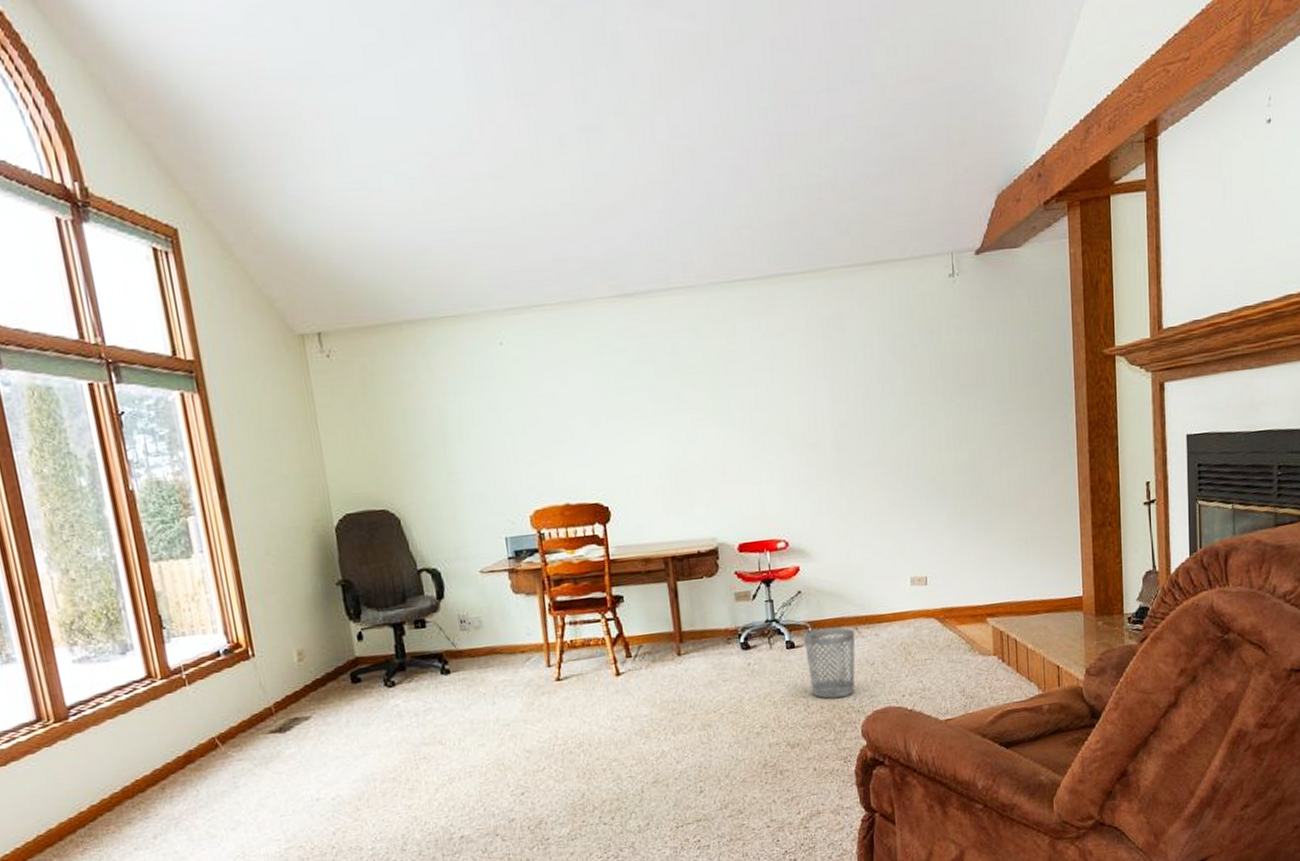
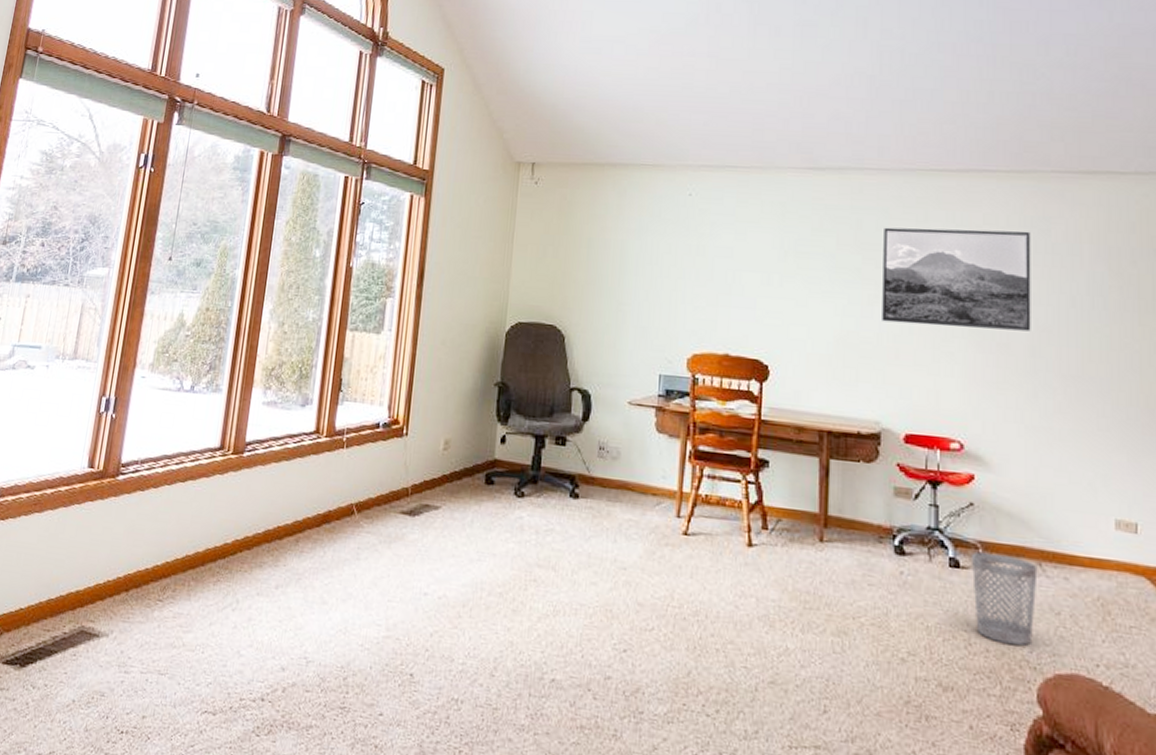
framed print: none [697,331,835,443] -> present [882,227,1031,331]

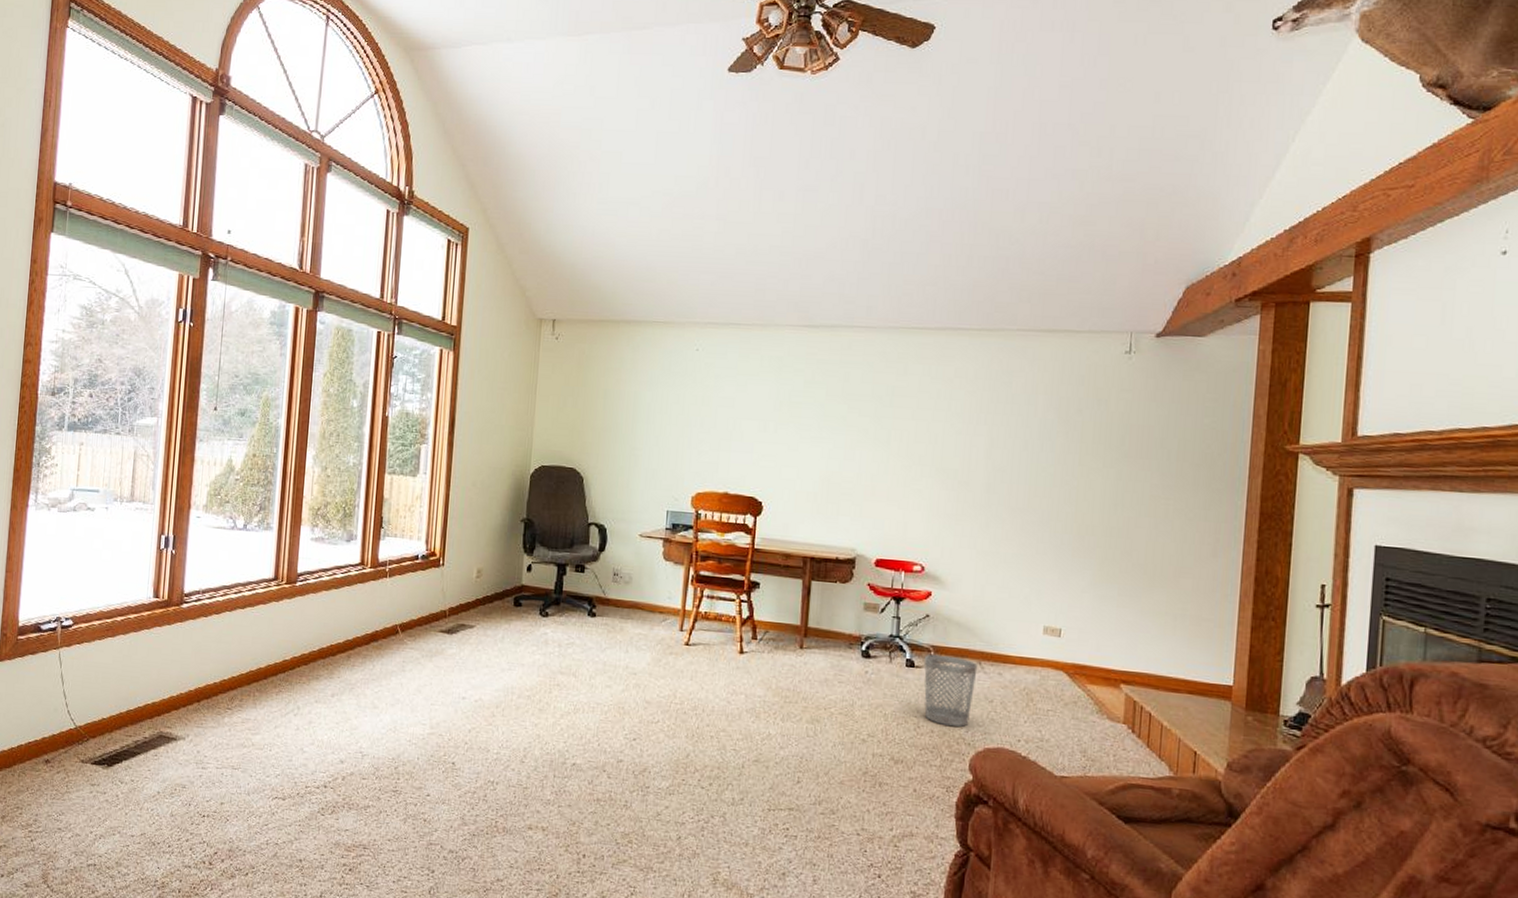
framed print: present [882,227,1031,331] -> none [862,380,995,471]

